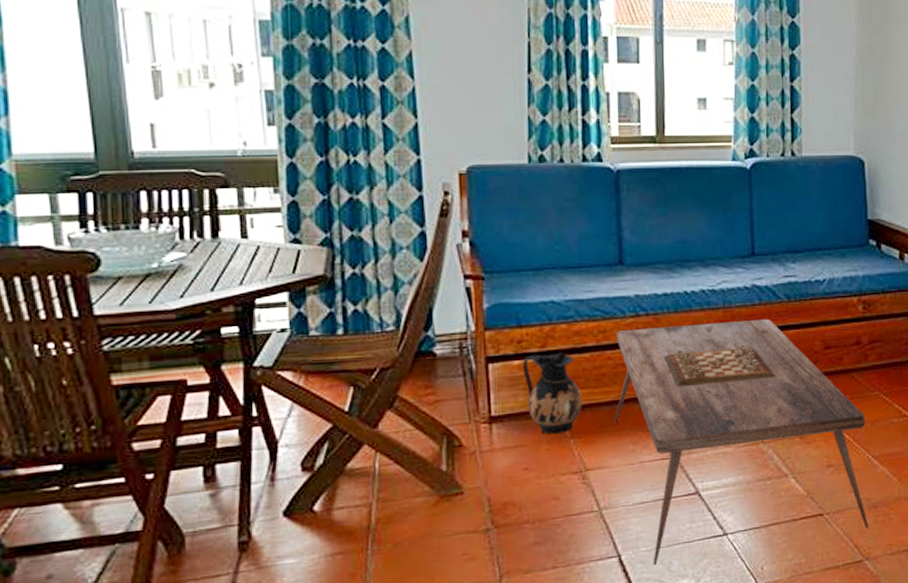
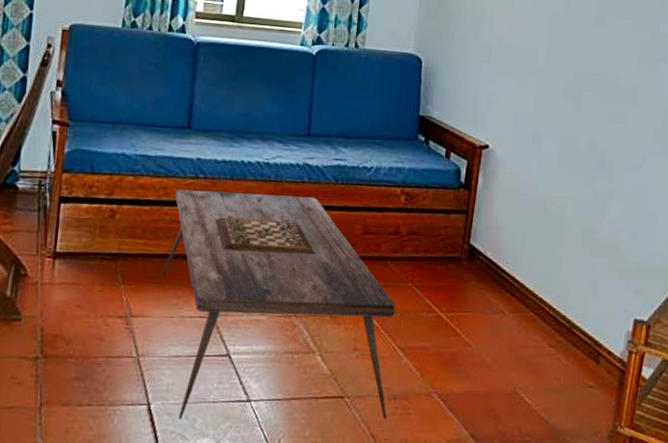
ceramic jug: present [522,352,582,435] -> none [88,201,138,279]

